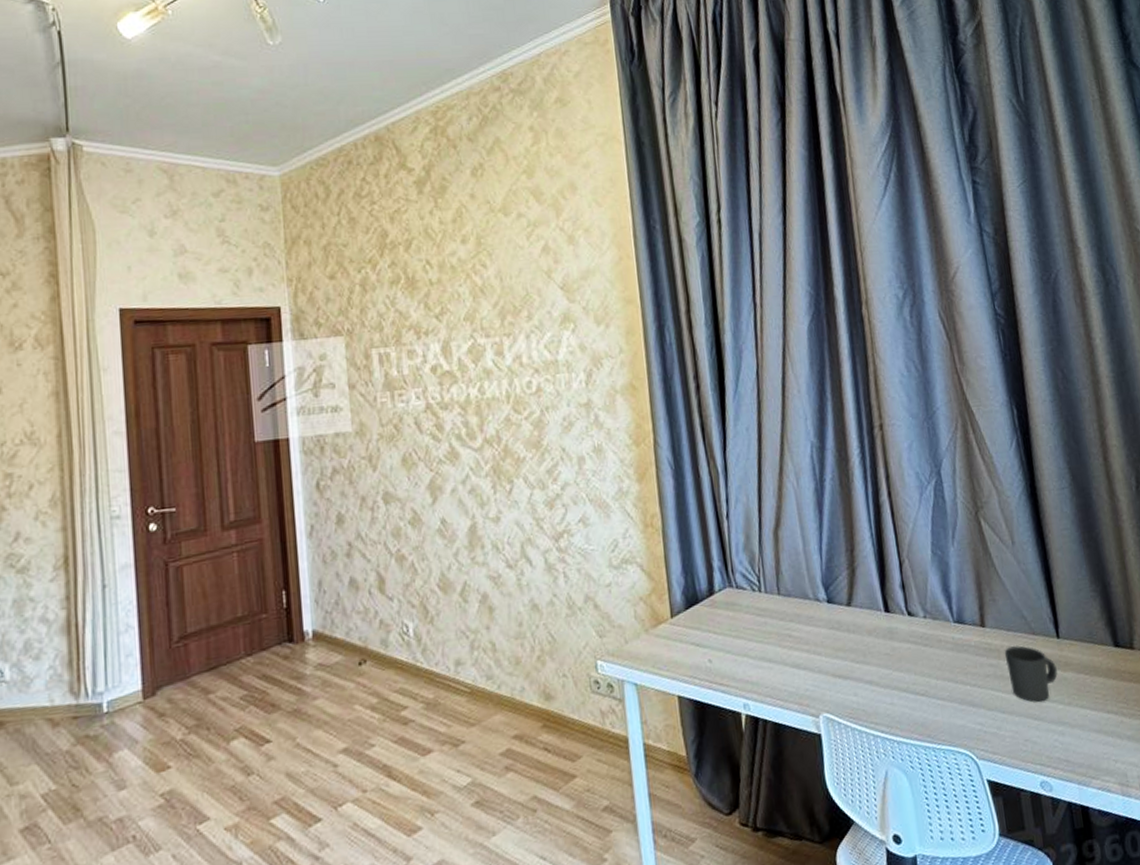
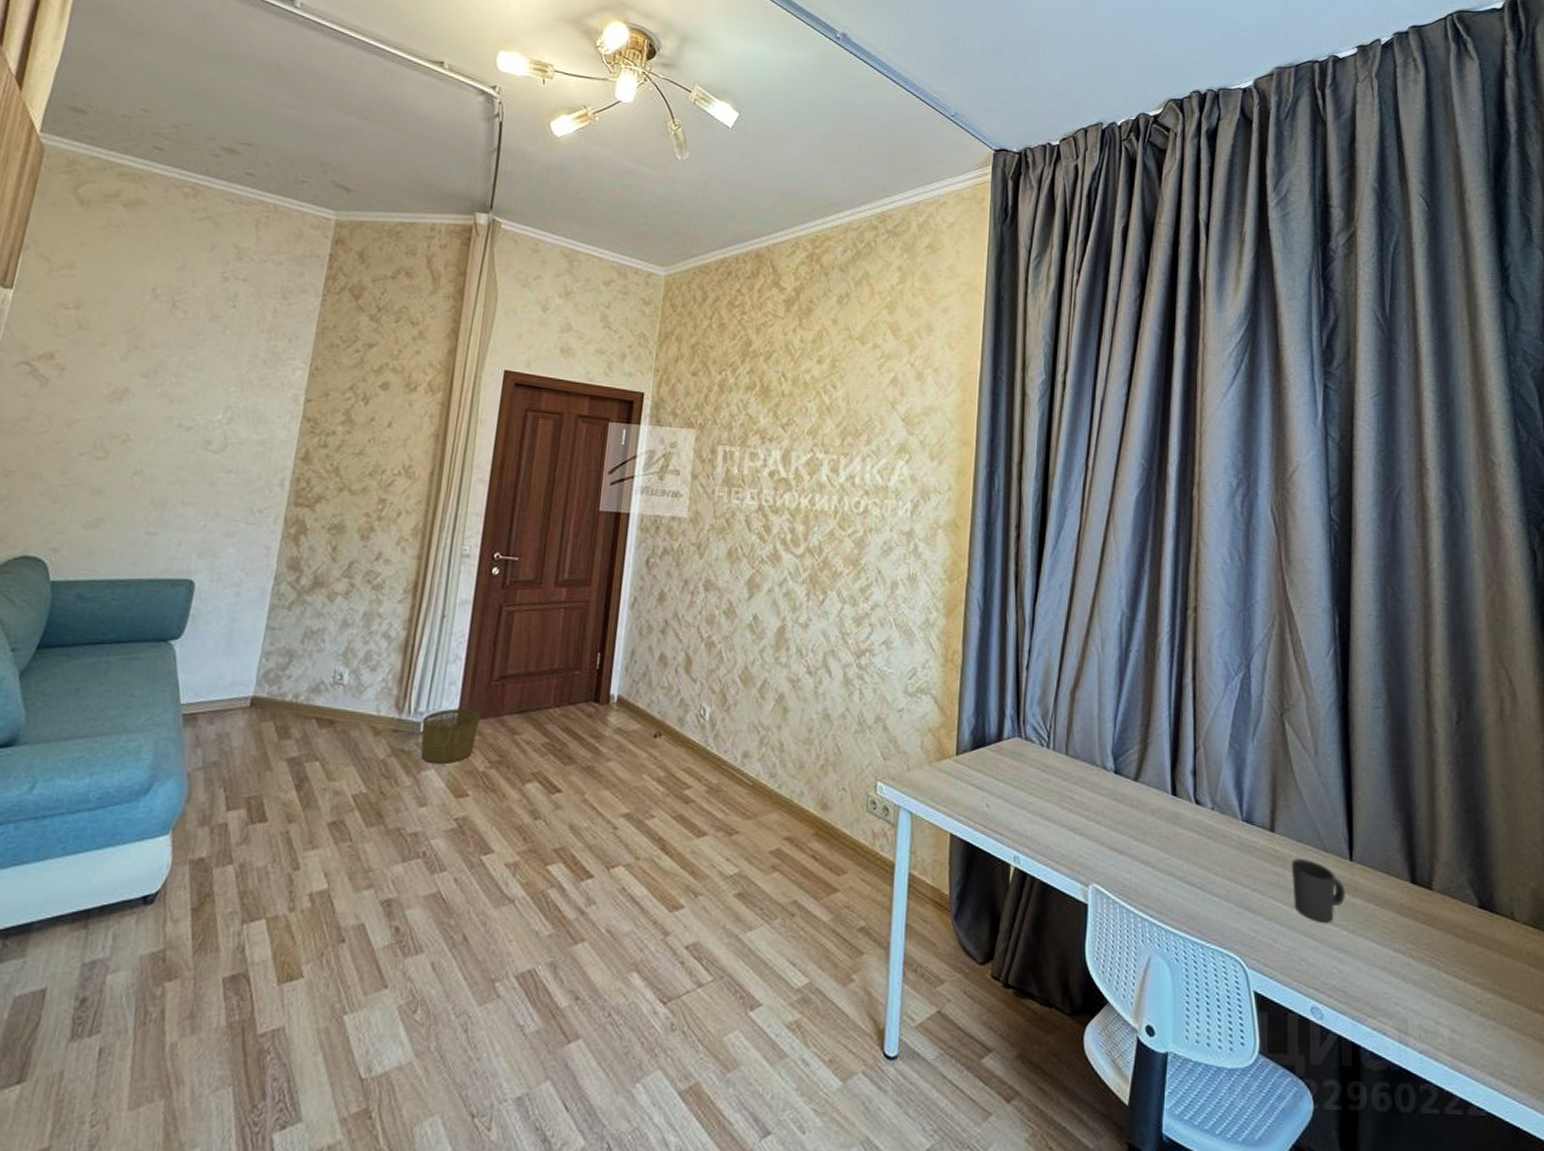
basket: none [103,672,168,744] -> present [421,702,482,765]

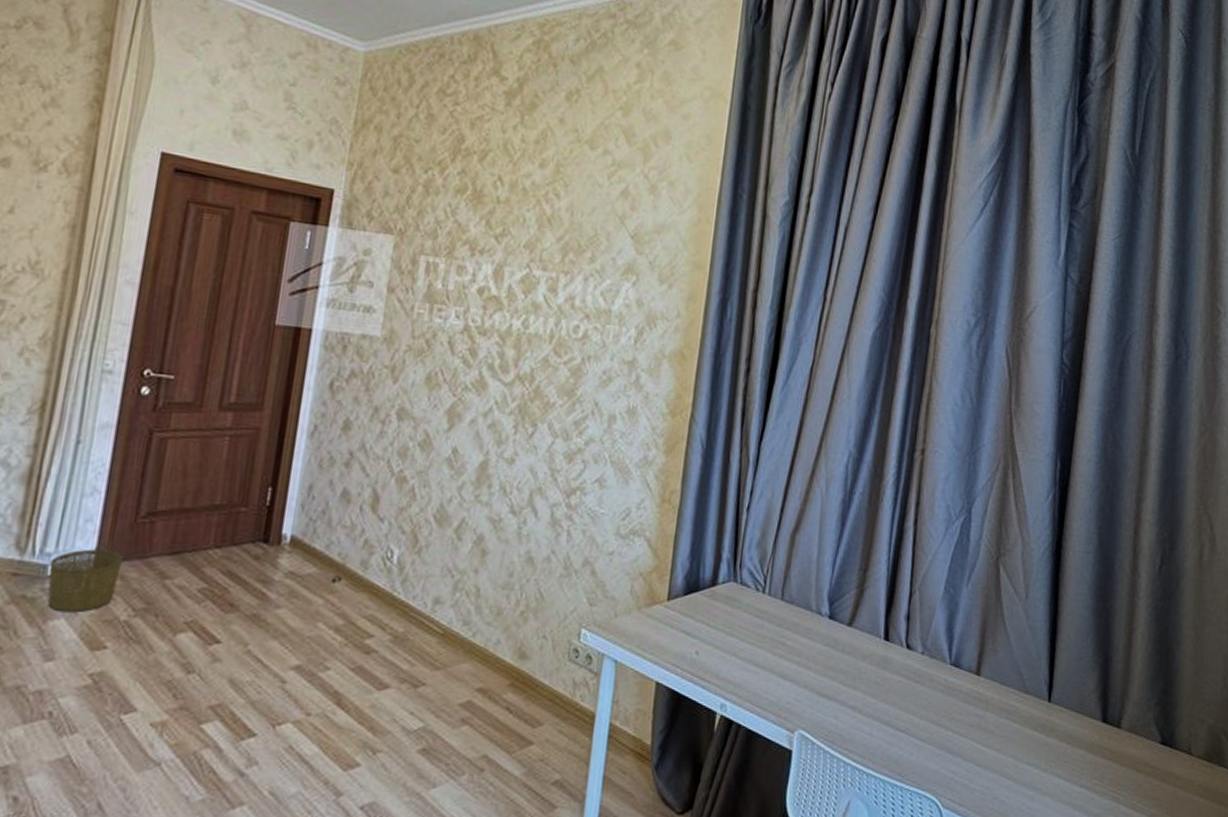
mug: present [1291,857,1345,924] -> none [992,700,1041,763]

